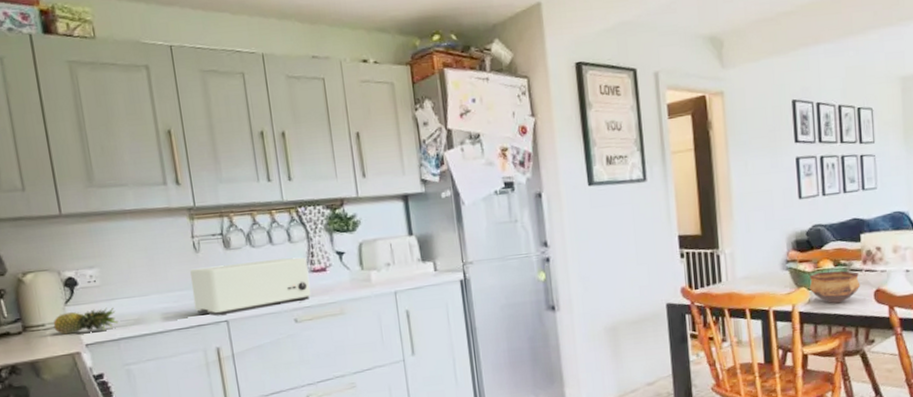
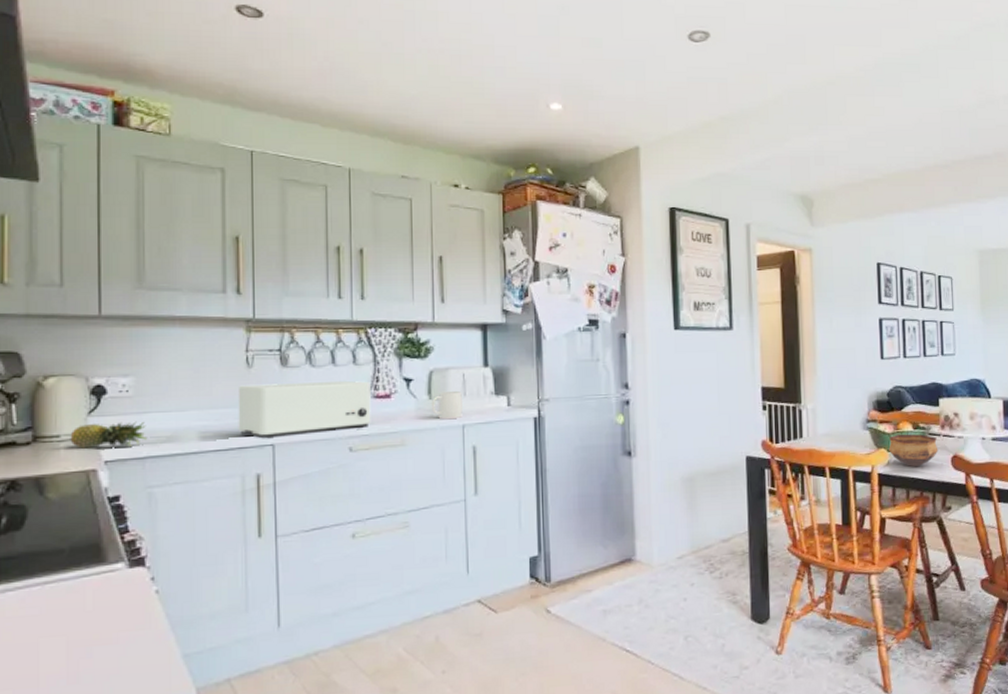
mug: none [363,260,394,288] -> present [431,390,462,420]

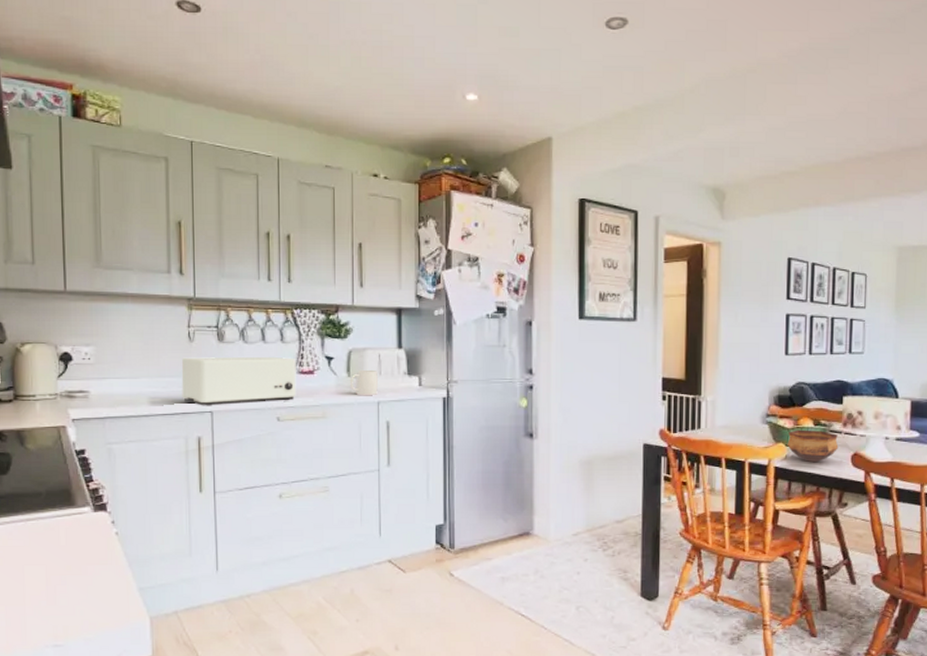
fruit: present [70,421,148,449] -> none [43,385,107,407]

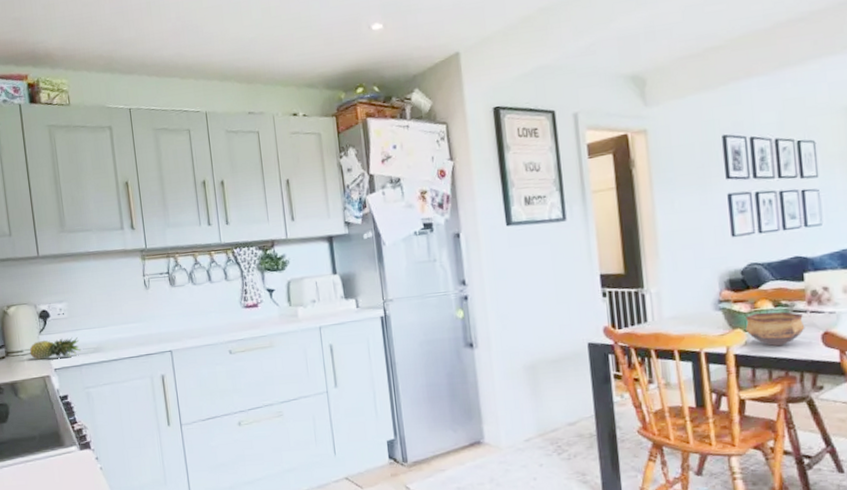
fruit: none [43,385,107,407] -> present [29,337,82,360]
toaster: present [181,356,296,406] -> none [141,294,244,347]
mug: present [349,369,378,396] -> none [291,297,319,323]

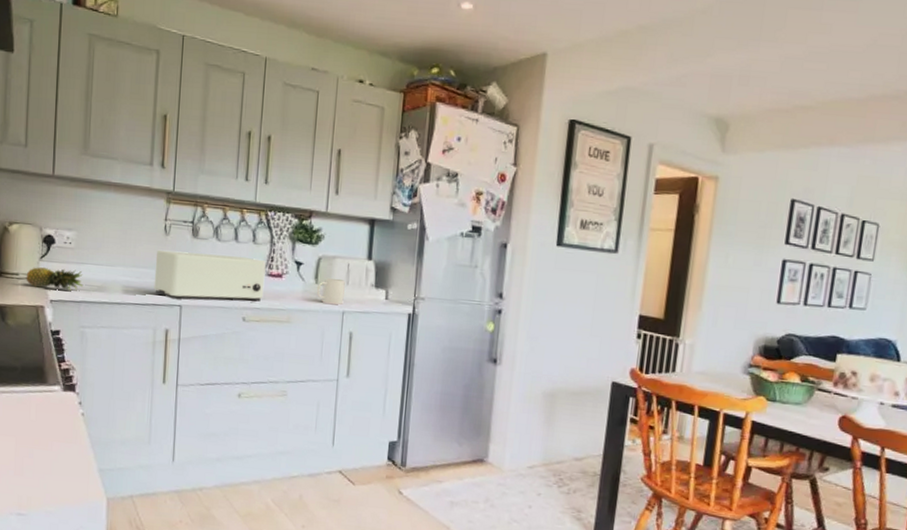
toaster: none [141,294,244,347] -> present [154,250,266,303]
mug: none [291,297,319,323] -> present [316,277,345,306]
bowl: present [745,311,805,346] -> none [768,384,826,421]

